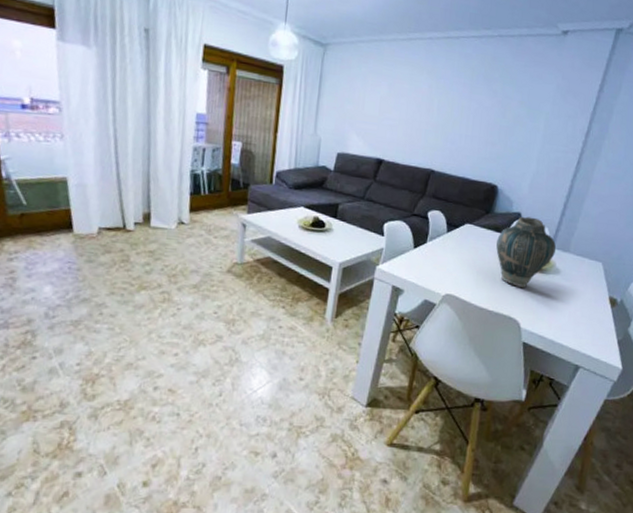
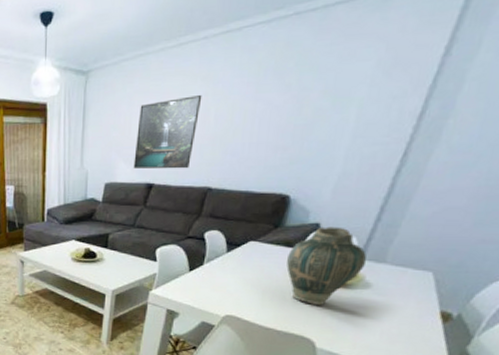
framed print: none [365,84,428,150] -> present [133,94,202,169]

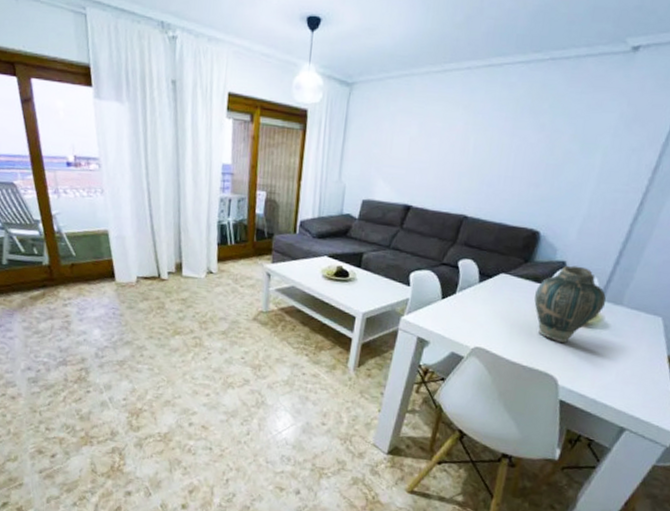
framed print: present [133,94,202,169] -> none [392,122,463,195]

